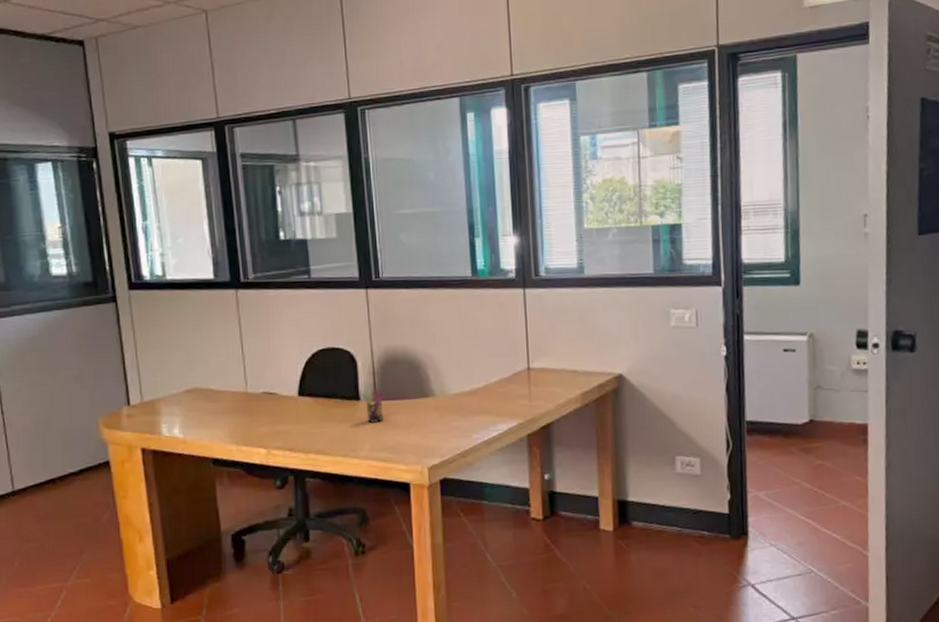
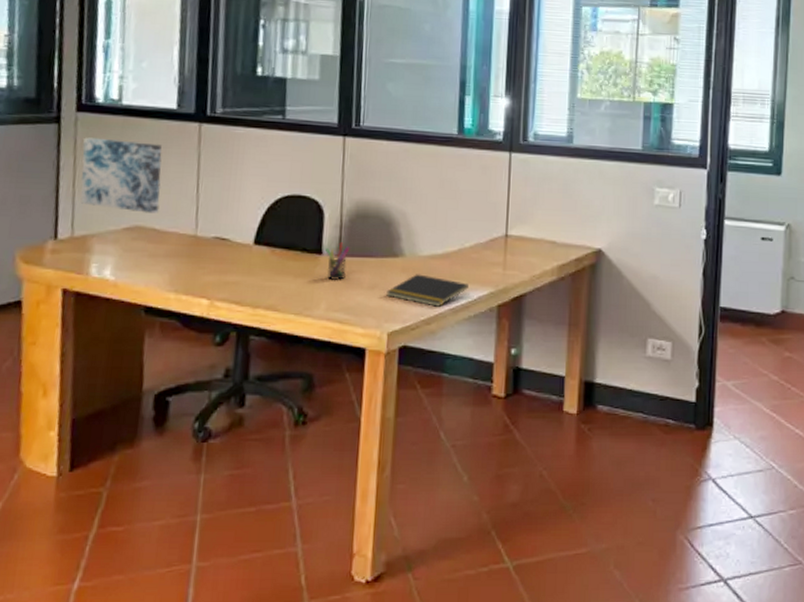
wall art: none [139,312,212,376] -> present [80,137,162,213]
notepad: none [422,411,498,440] -> present [386,274,469,307]

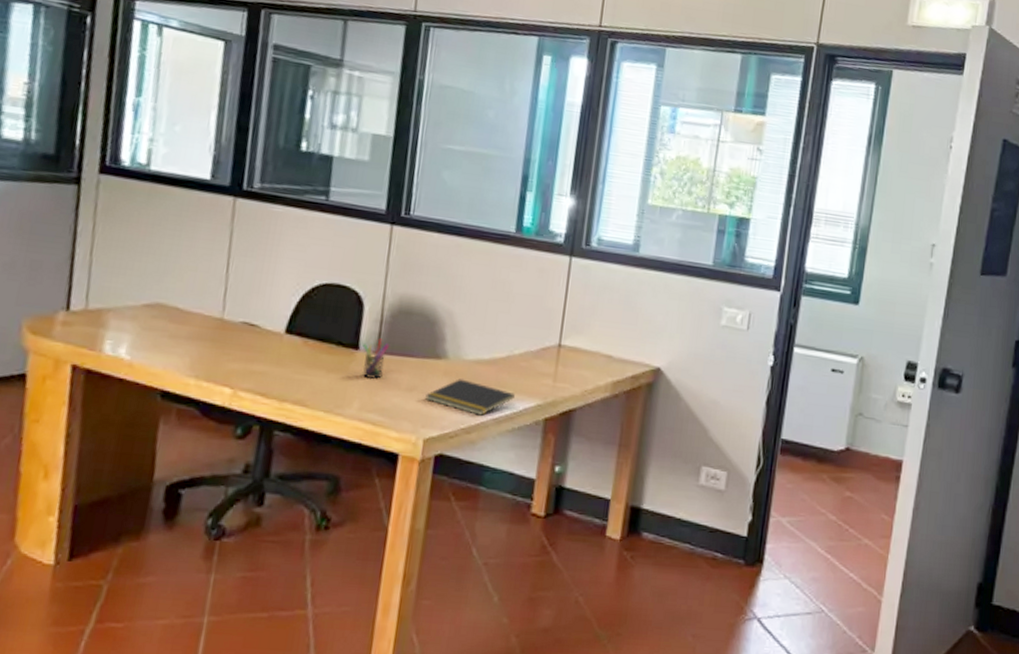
wall art: present [80,137,162,213] -> none [97,202,191,291]

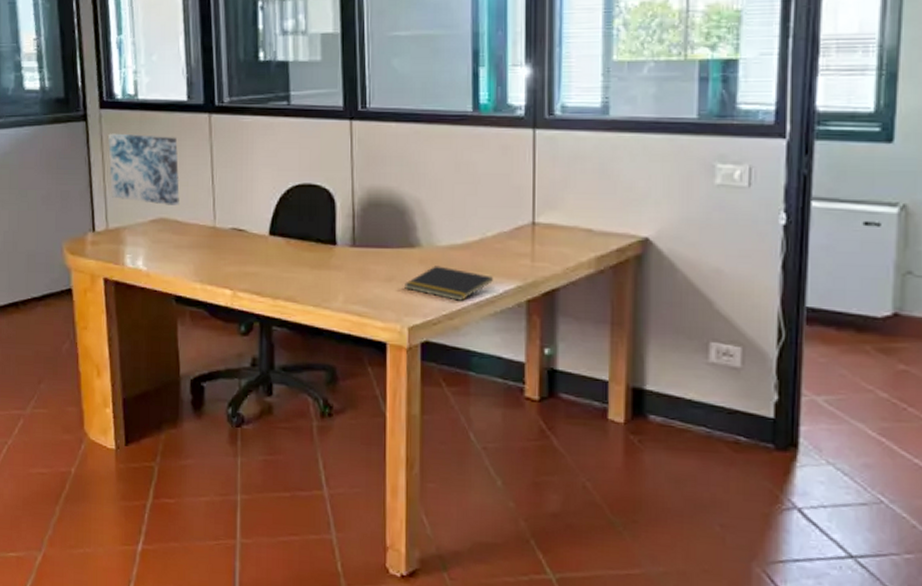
wall art: none [97,202,191,291] -> present [108,133,180,205]
pen holder: present [363,338,390,380] -> none [340,232,364,273]

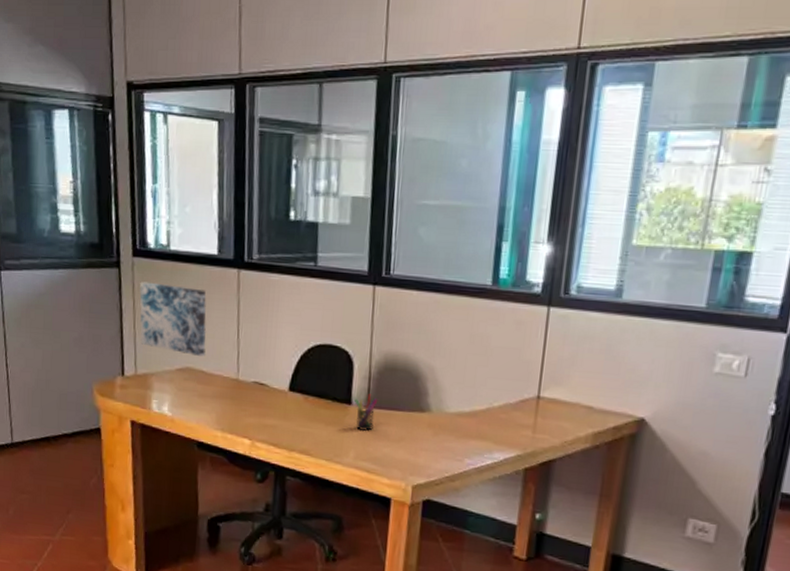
pen holder: none [340,232,364,273] -> present [355,394,378,432]
notepad: present [404,266,493,301] -> none [412,430,495,465]

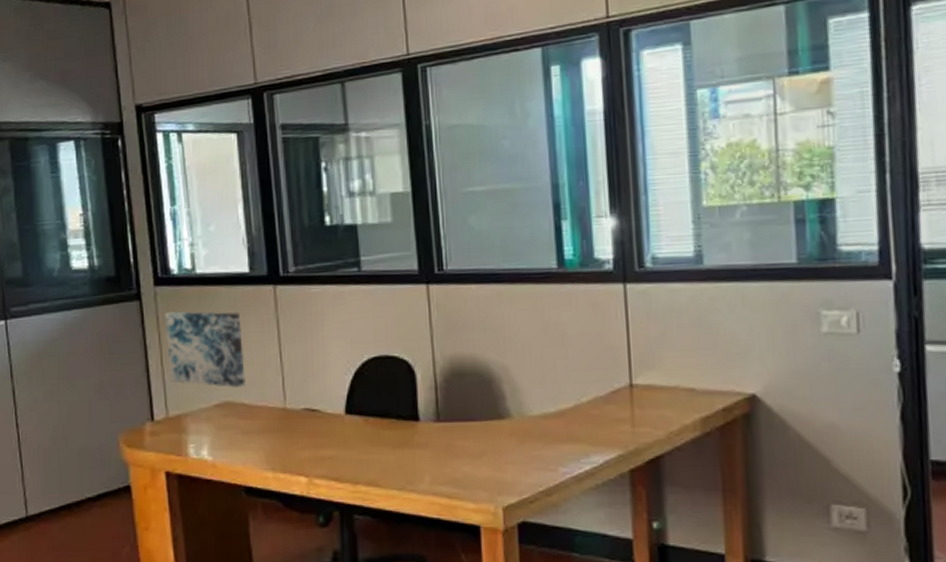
pen holder: present [355,394,378,432] -> none [422,406,449,451]

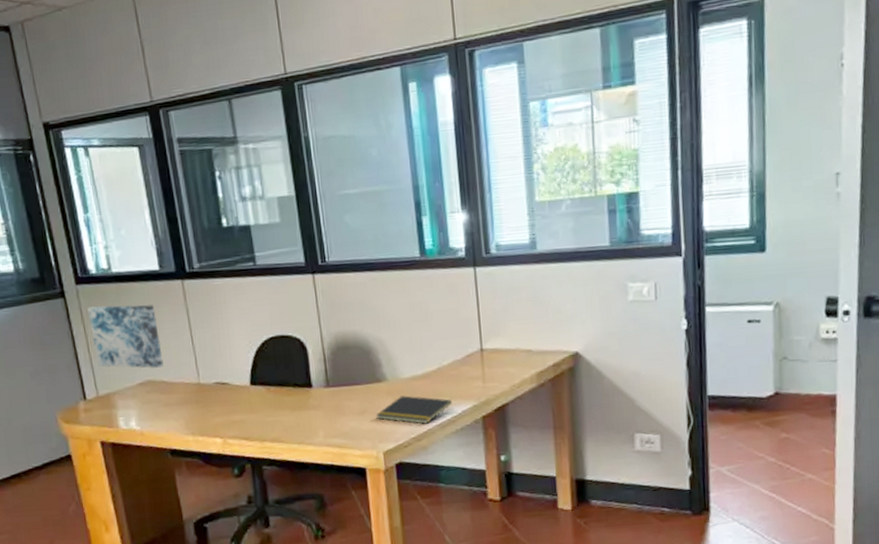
notepad: none [496,437,591,475] -> present [376,395,452,424]

